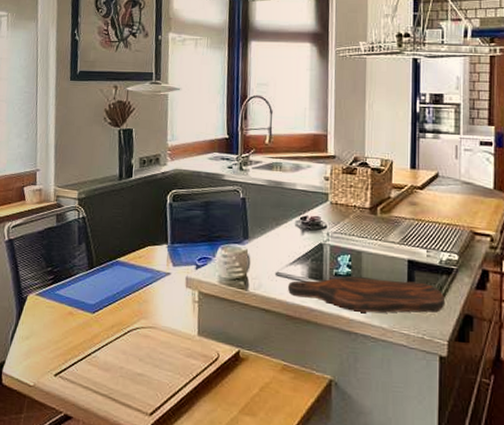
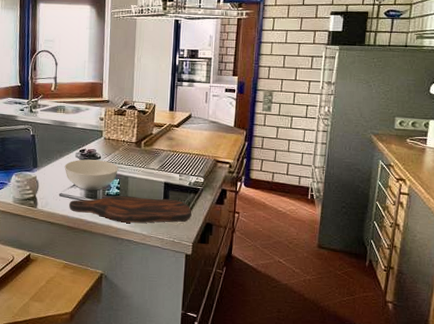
bowl: none [281,229,349,270] -> present [64,159,118,191]

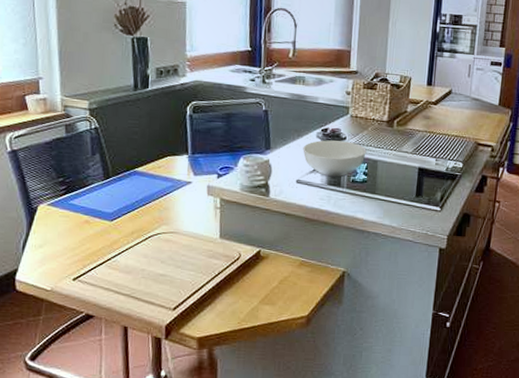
cutting board: present [68,195,191,223] -> none [307,182,448,214]

